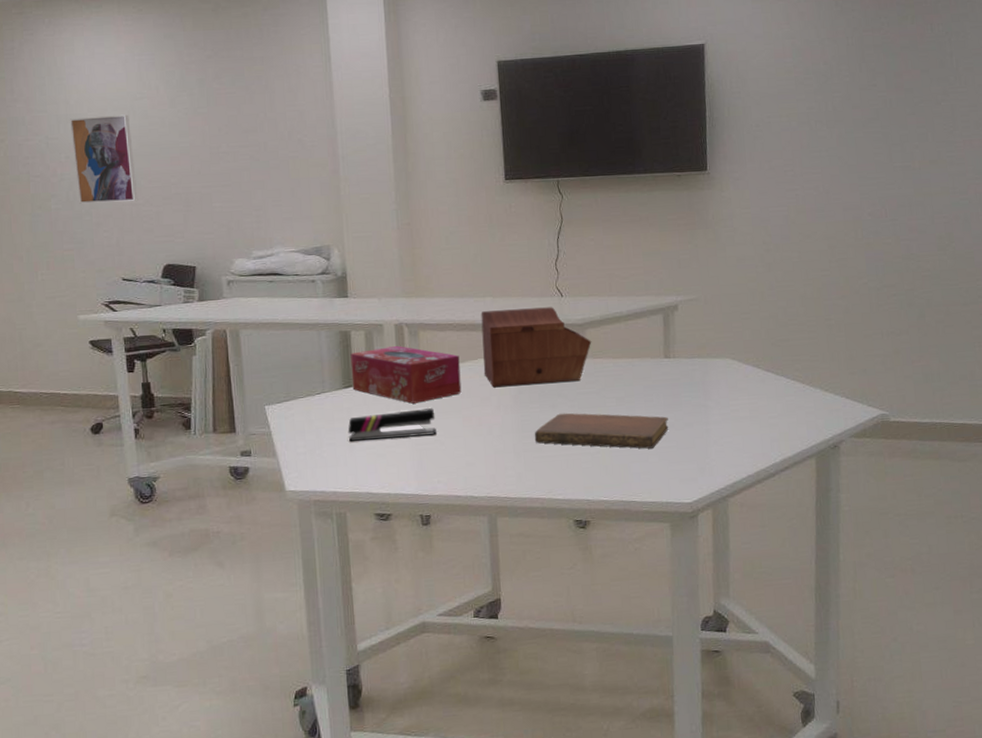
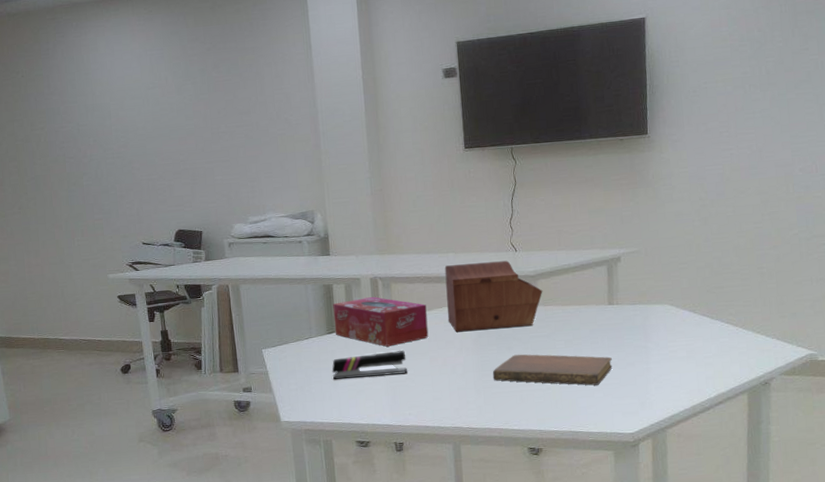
wall art: present [69,114,138,204] -> none [95,102,154,180]

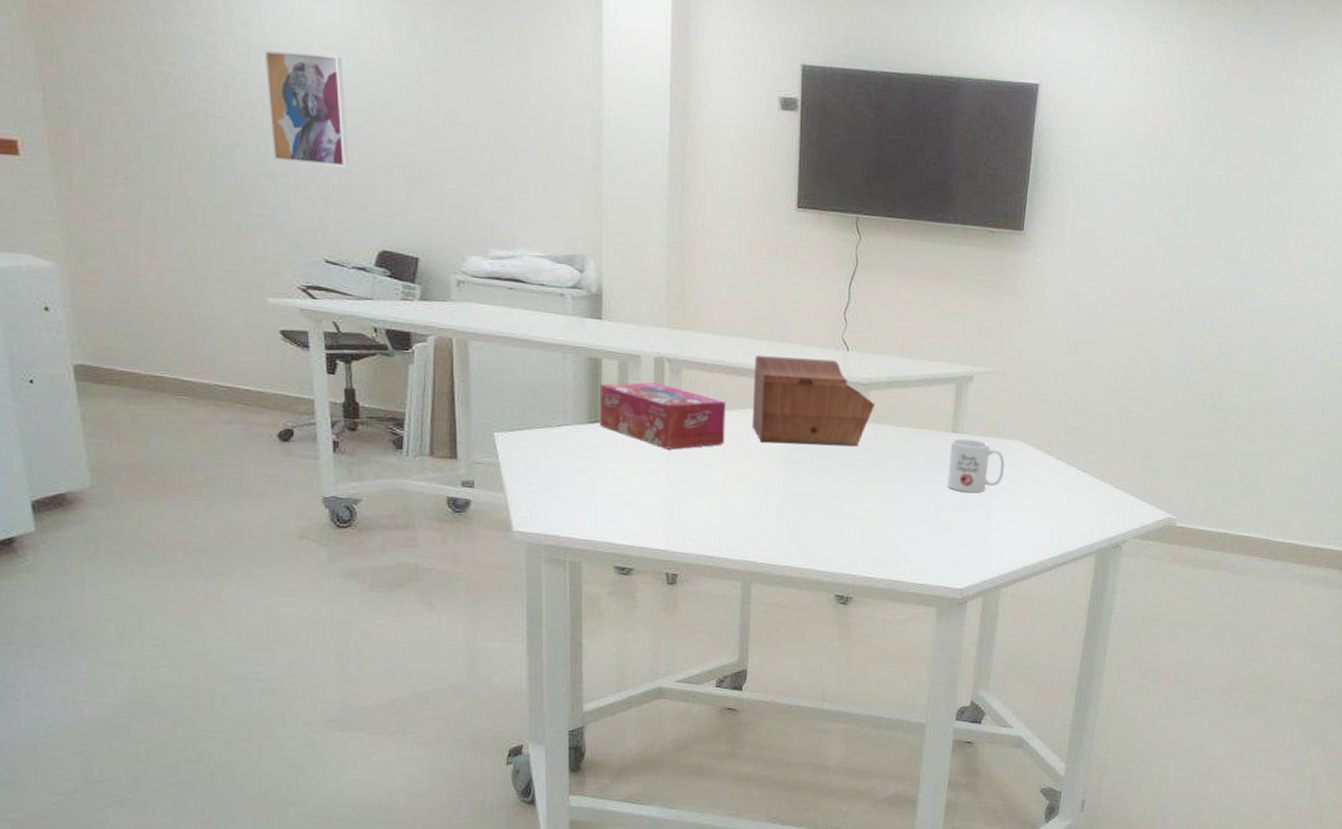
wall art: none [95,102,154,180] -> present [263,50,350,168]
stapler: present [332,350,407,379] -> none [590,456,692,487]
notebook: present [492,354,613,386] -> none [801,479,948,528]
mug: none [608,308,657,353] -> present [947,438,1005,493]

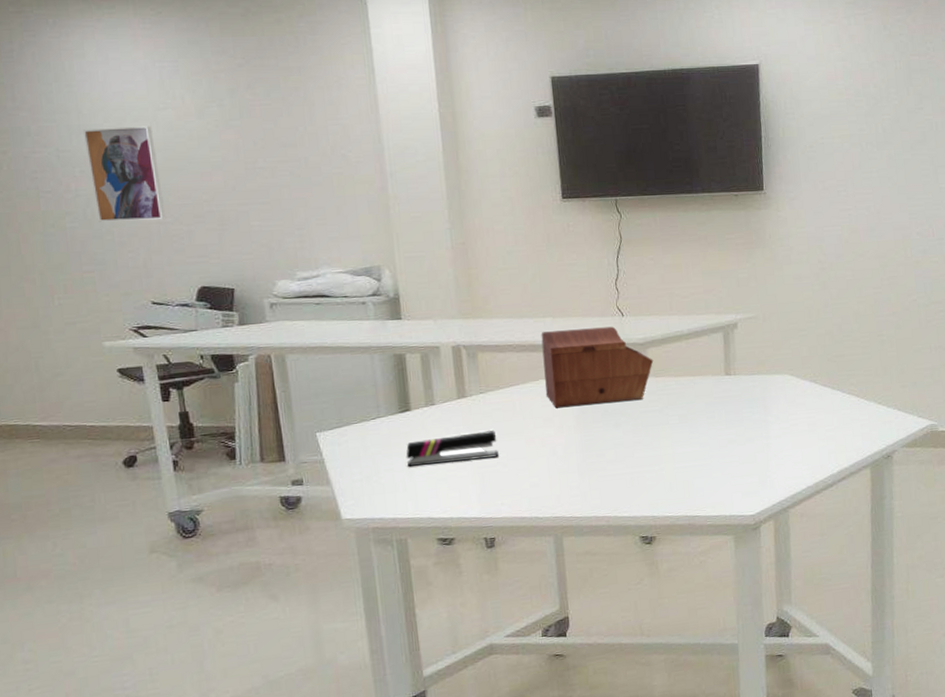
stapler: none [590,456,692,487] -> present [406,430,499,466]
tissue box: present [599,382,726,450] -> none [406,368,524,427]
mug: present [947,438,1005,493] -> none [725,378,777,428]

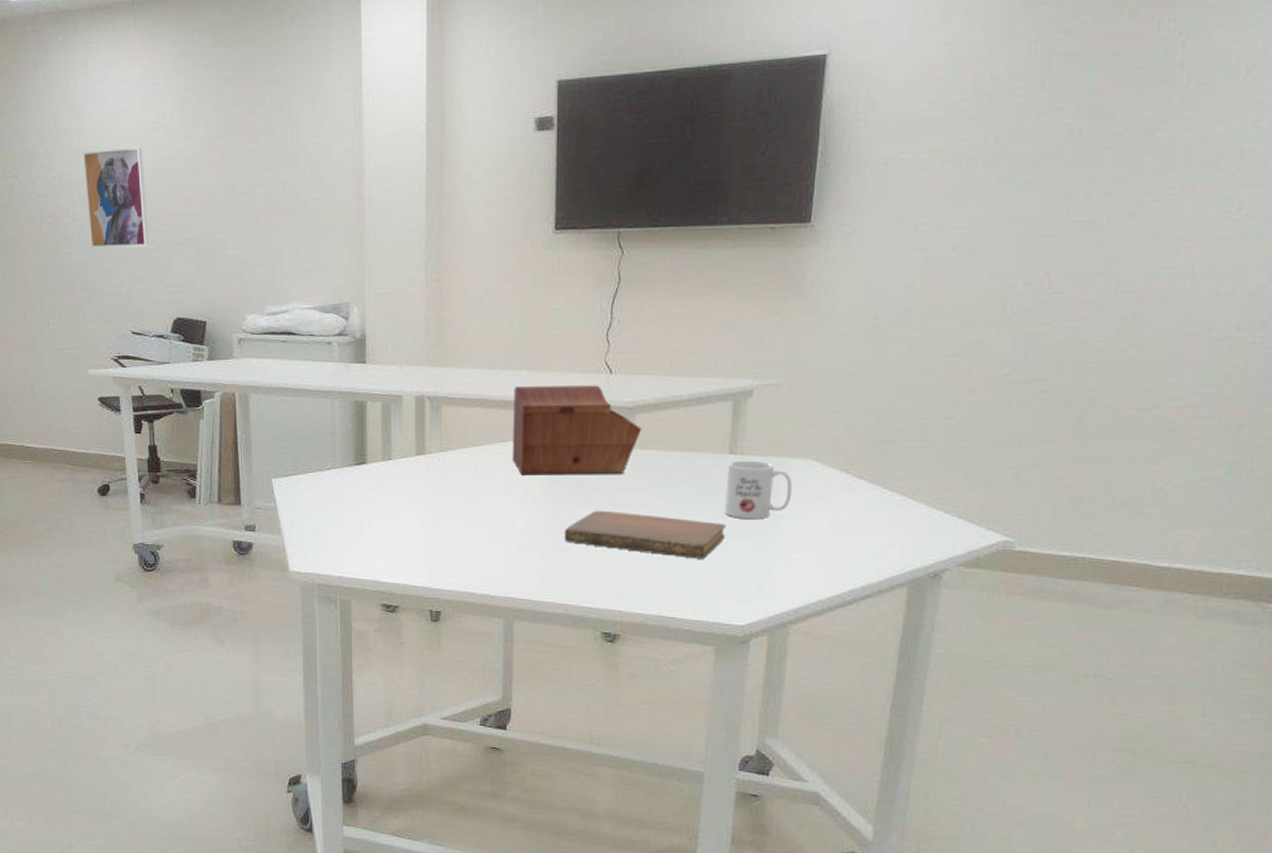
stapler: present [406,430,499,466] -> none [357,494,454,524]
notebook: none [598,431,731,465] -> present [564,510,726,559]
mug: none [725,378,777,428] -> present [725,460,793,520]

